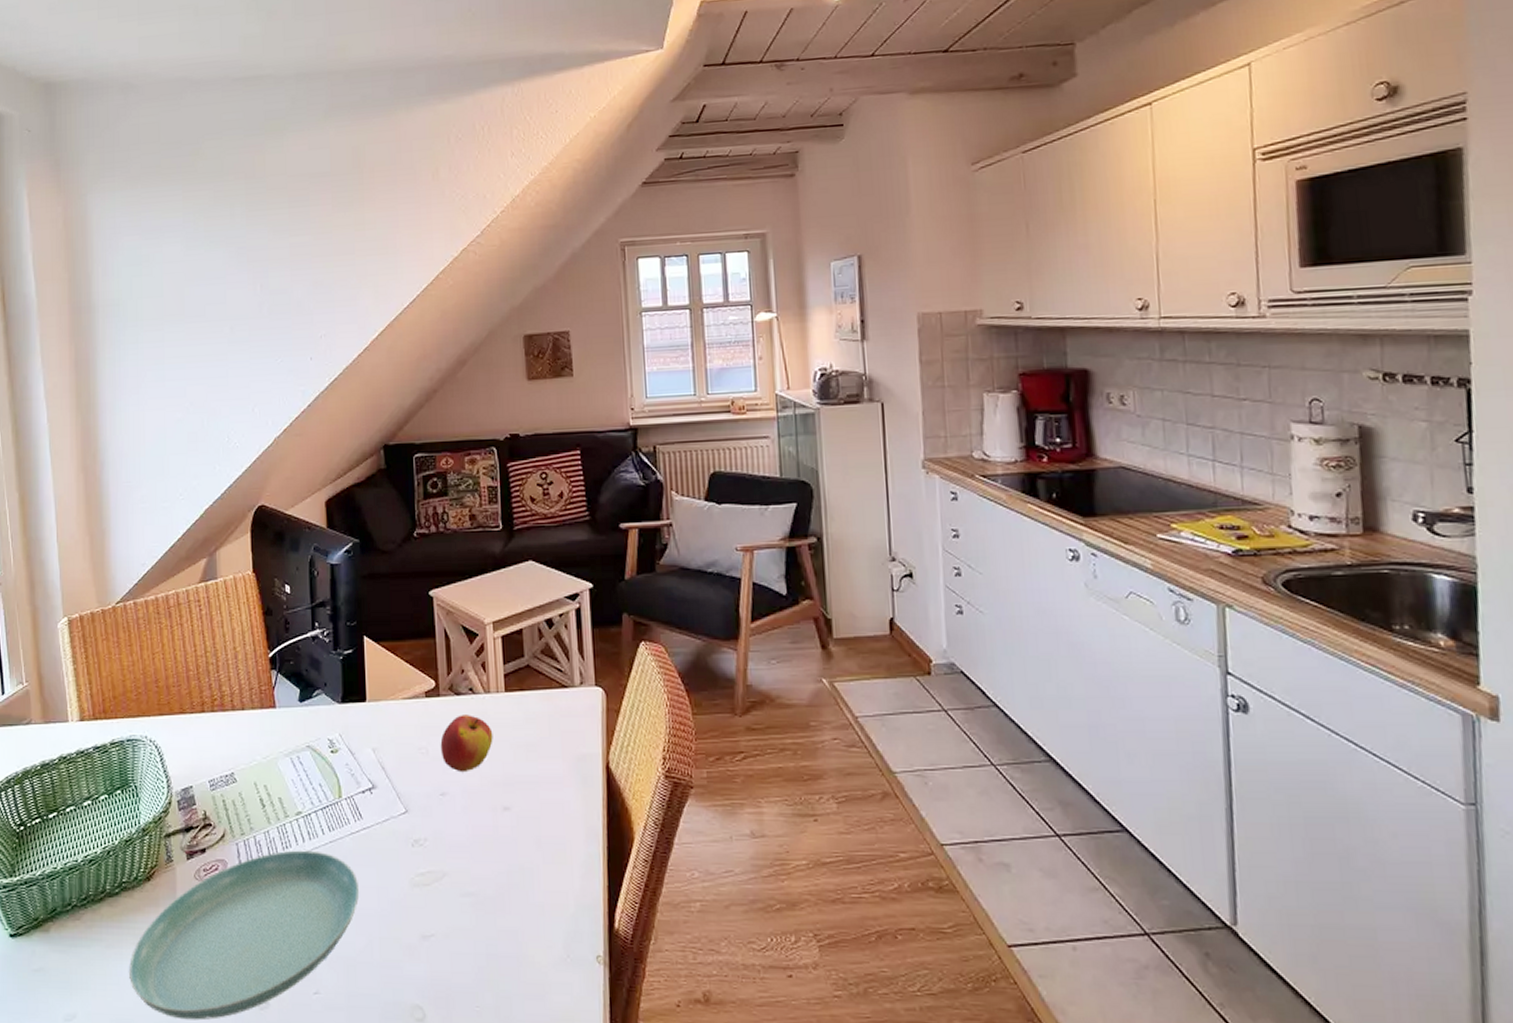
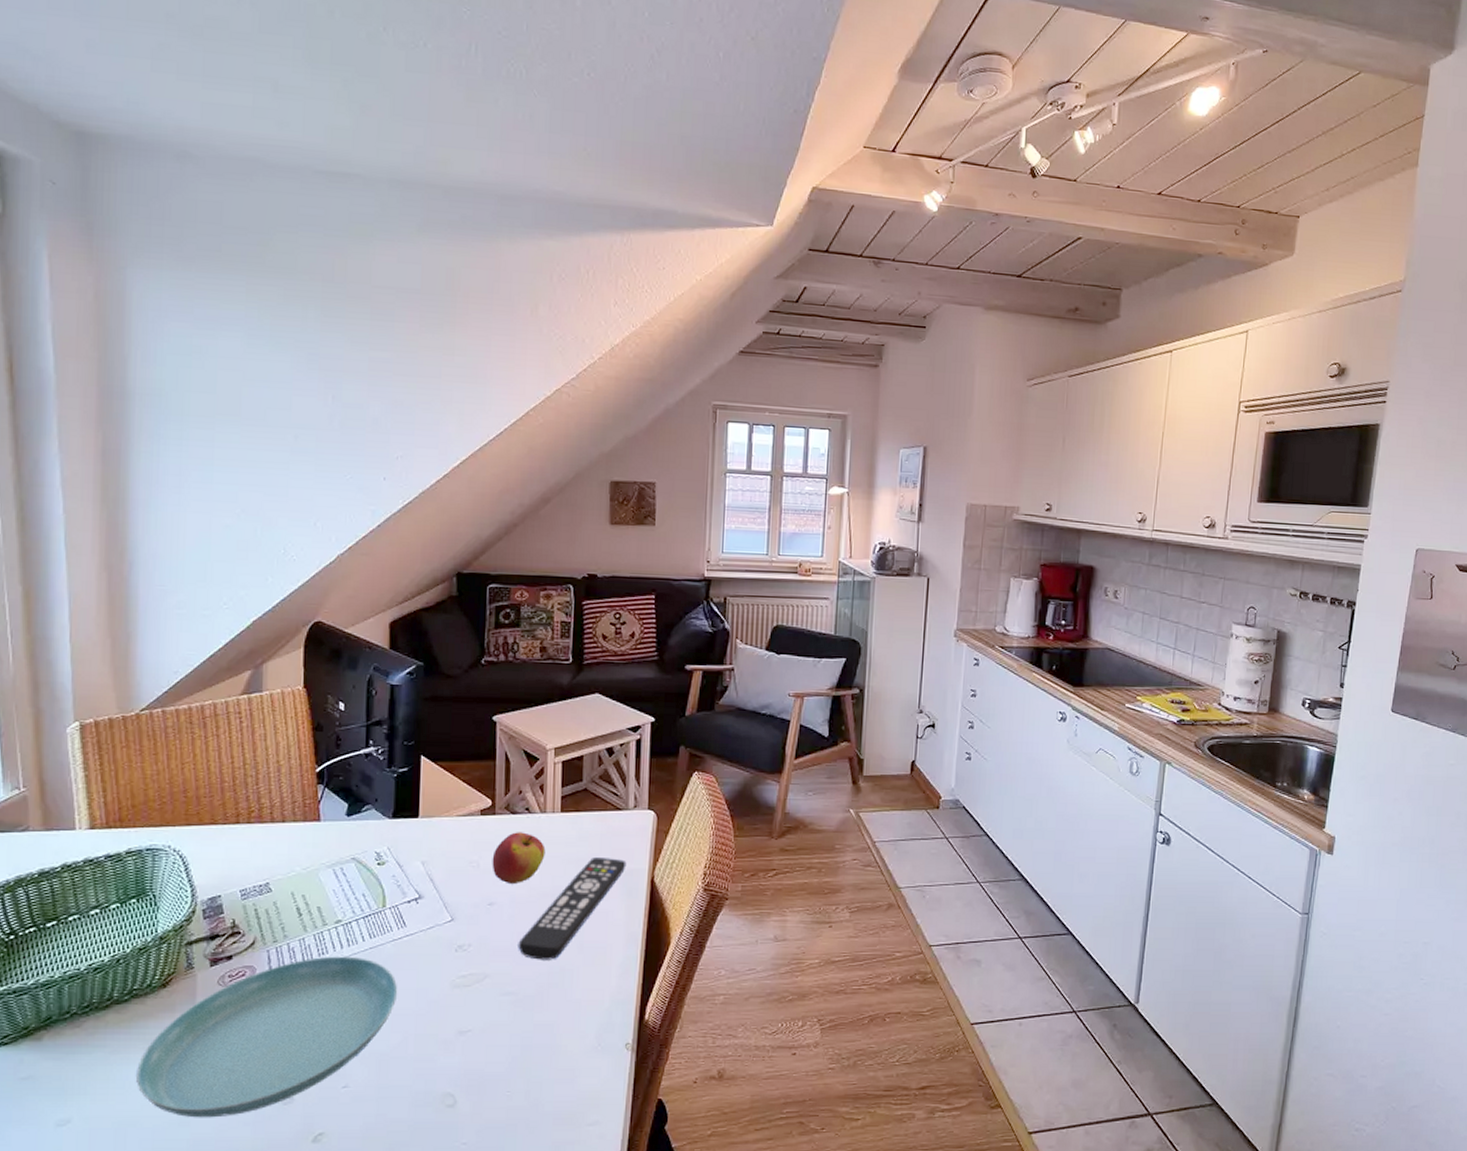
remote control: none [473,741,578,857] -> present [518,858,627,960]

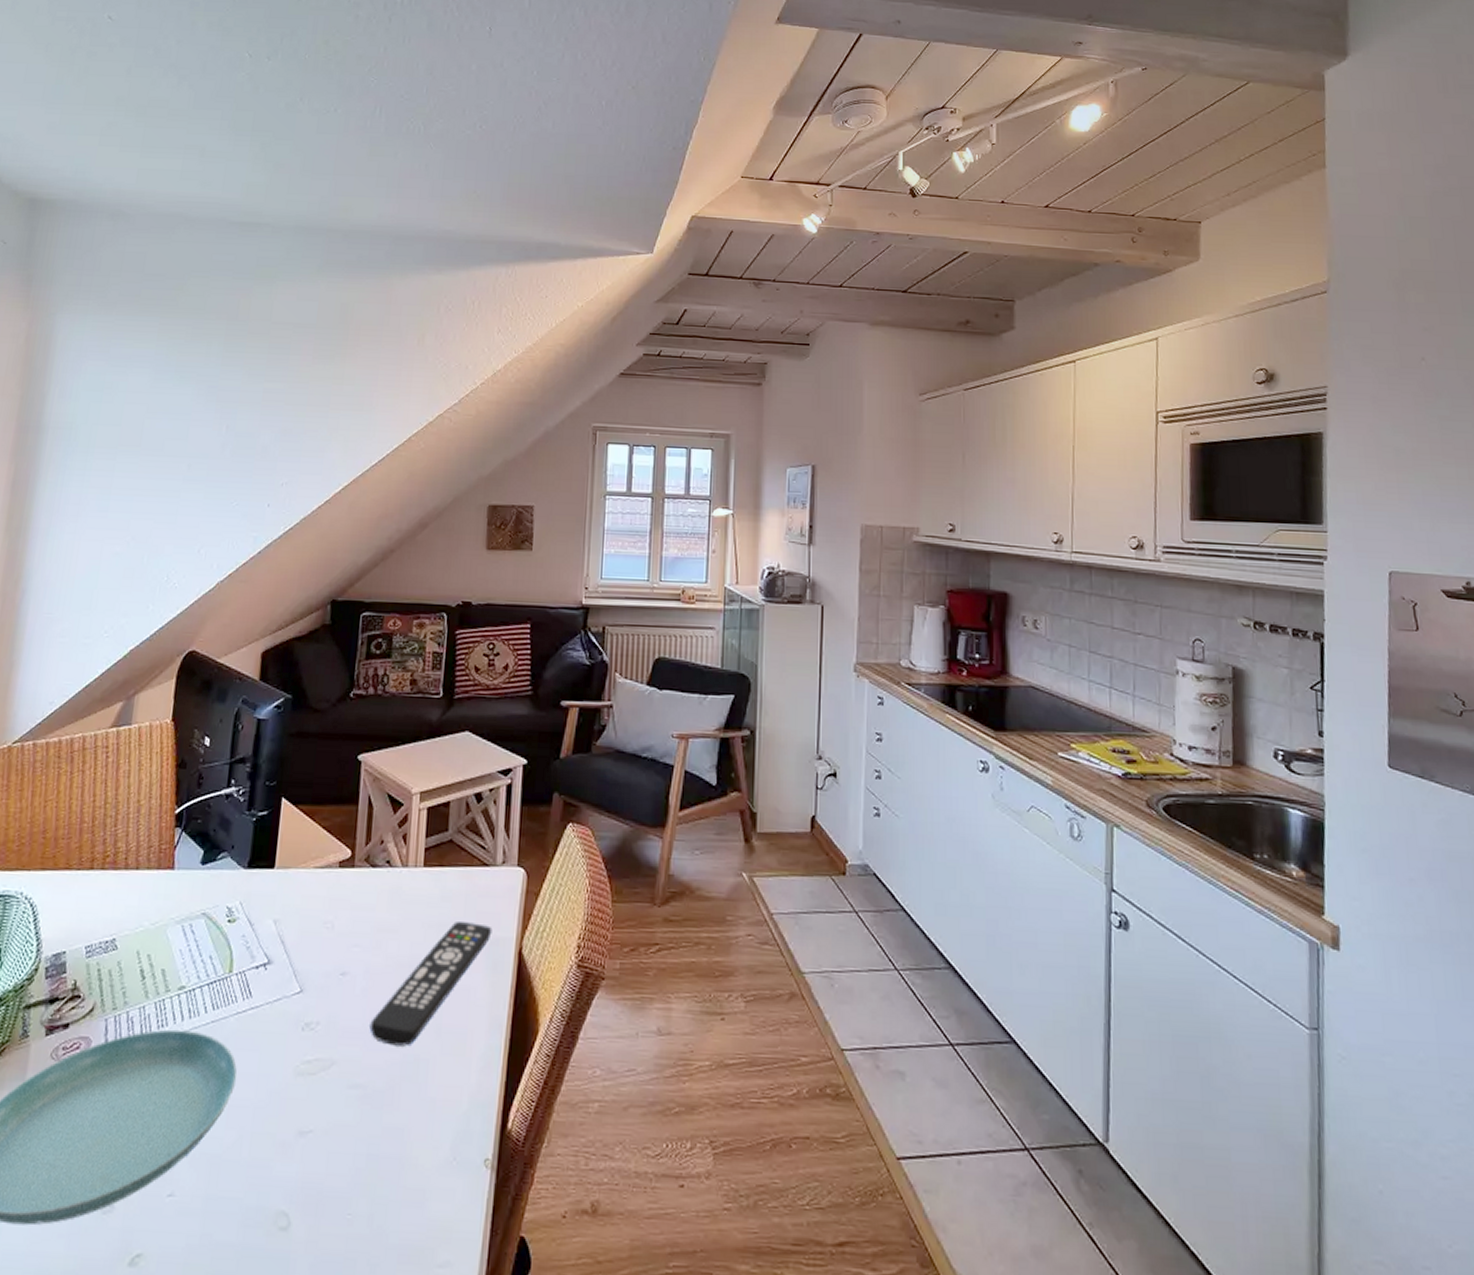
apple: present [492,832,546,885] -> none [347,888,406,951]

